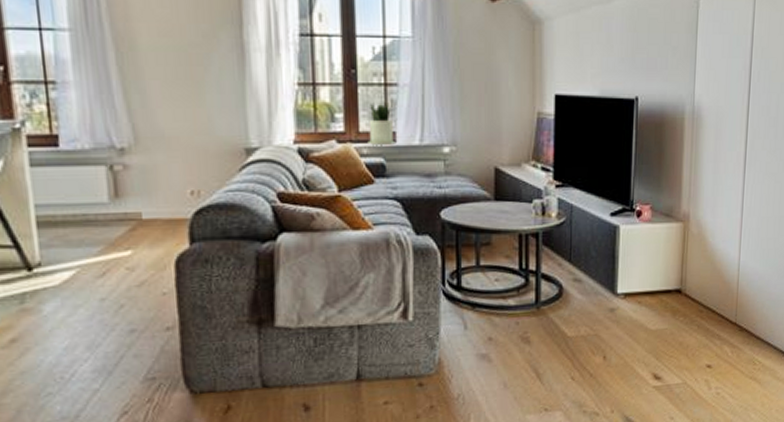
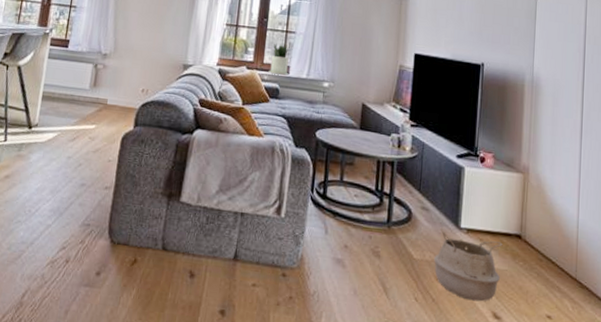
woven basket: none [590,299,662,367] -> present [434,229,503,302]

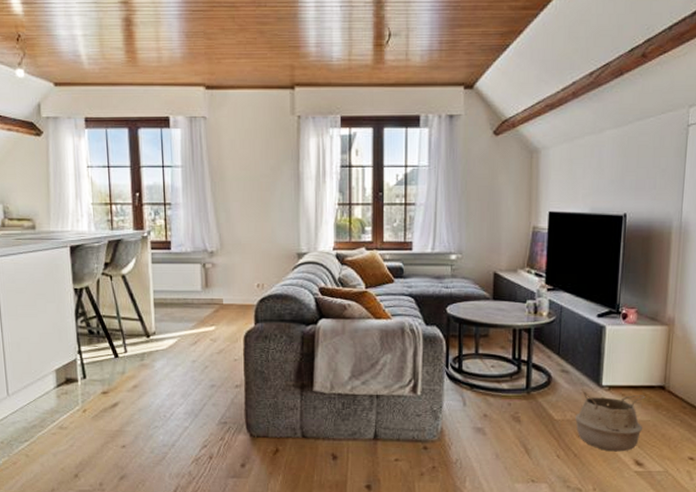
planter: present [268,43,289,75] -> none [390,218,411,252]

